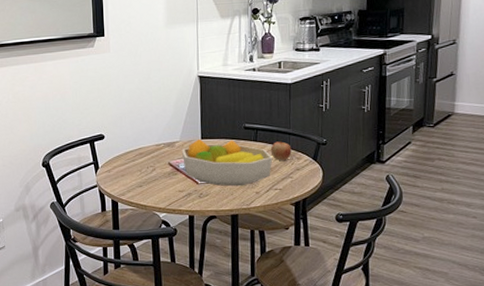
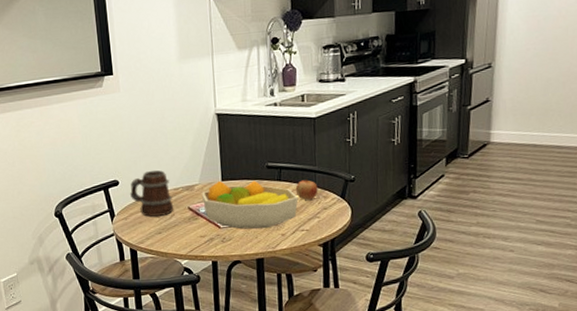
mug: none [114,127,155,170] -> present [129,170,174,217]

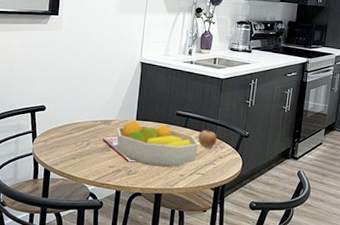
mug: present [129,170,174,217] -> none [53,102,91,143]

